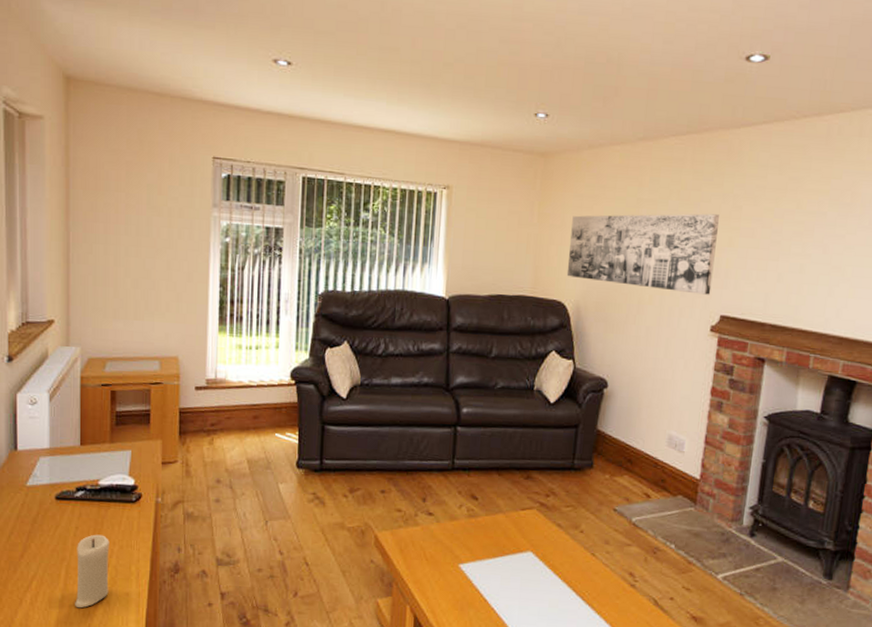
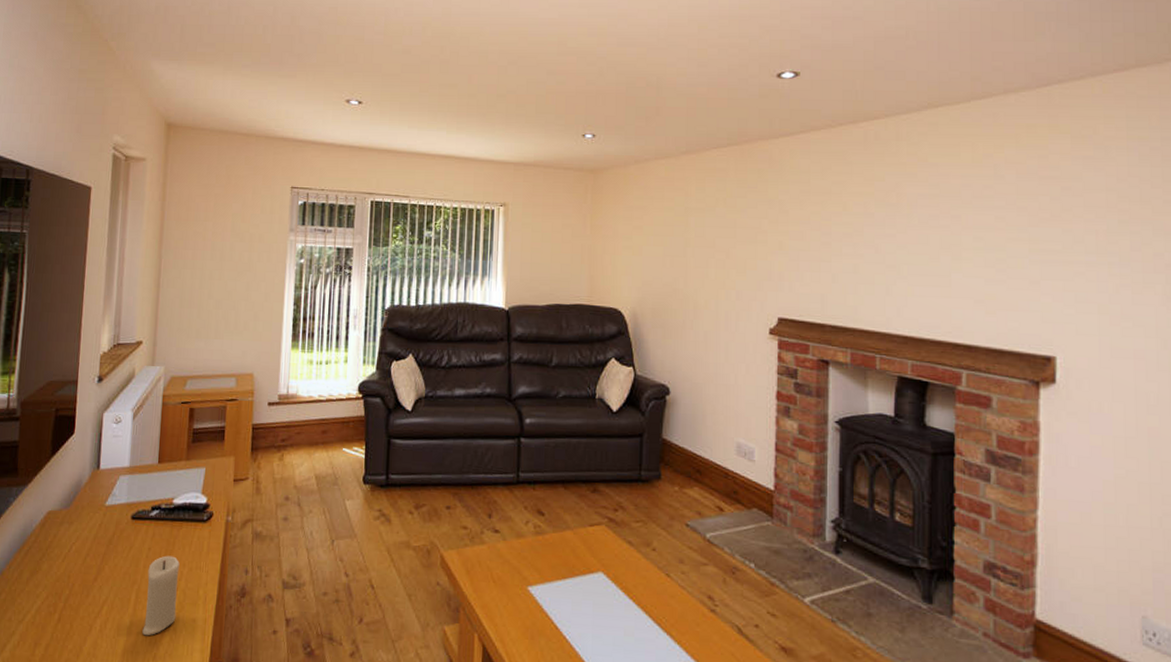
wall art: present [566,213,720,295] -> none [621,219,768,298]

